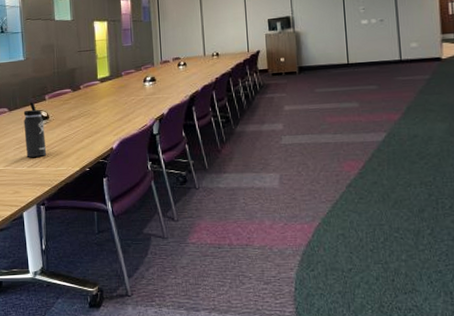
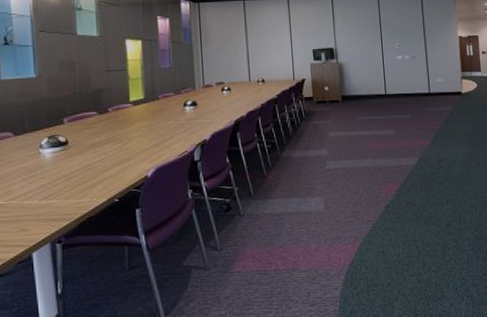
thermos bottle: present [23,101,47,157] -> none [34,125,65,189]

